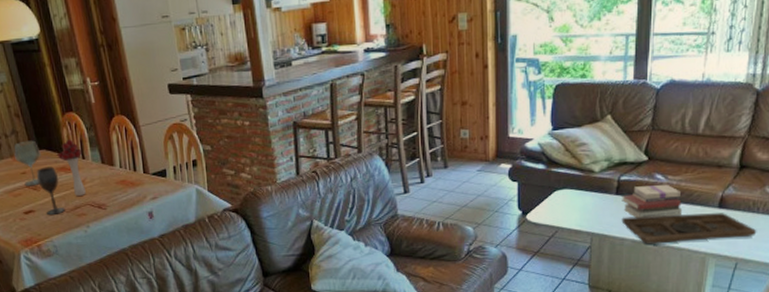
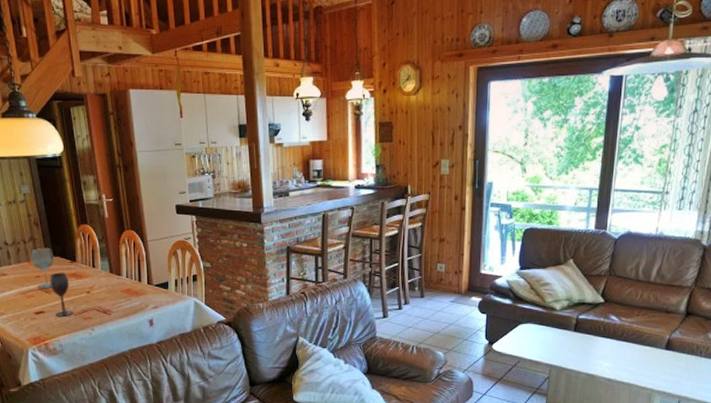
flower bouquet: present [57,139,86,197] -> none [70,249,93,302]
decorative tray: present [621,213,757,245] -> none [578,352,699,379]
books: present [622,184,683,218] -> none [579,324,633,354]

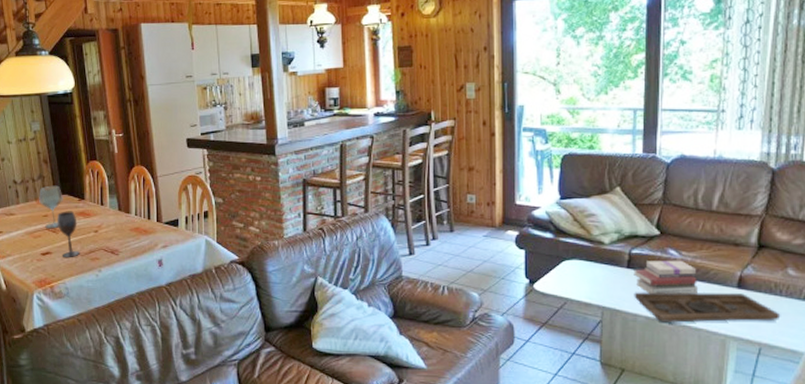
decorative tray: none [578,352,699,379] -> present [634,292,781,323]
books: none [579,324,633,354] -> present [633,260,699,294]

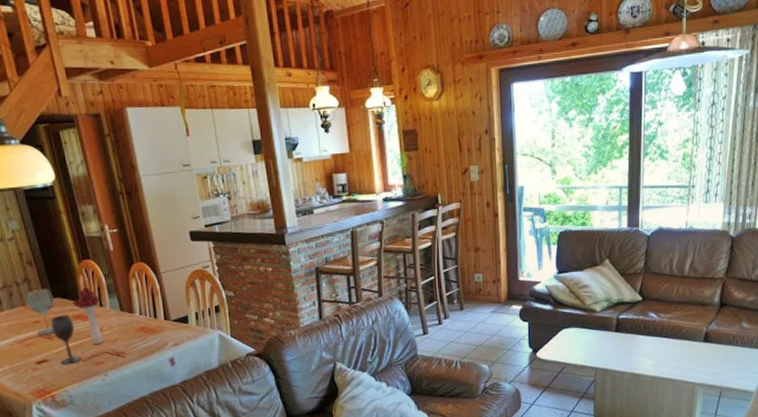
flower bouquet: none [78,186,101,241] -> present [73,287,104,345]
books: present [633,260,699,294] -> none [621,321,674,353]
decorative tray: present [634,292,781,323] -> none [621,346,737,377]

